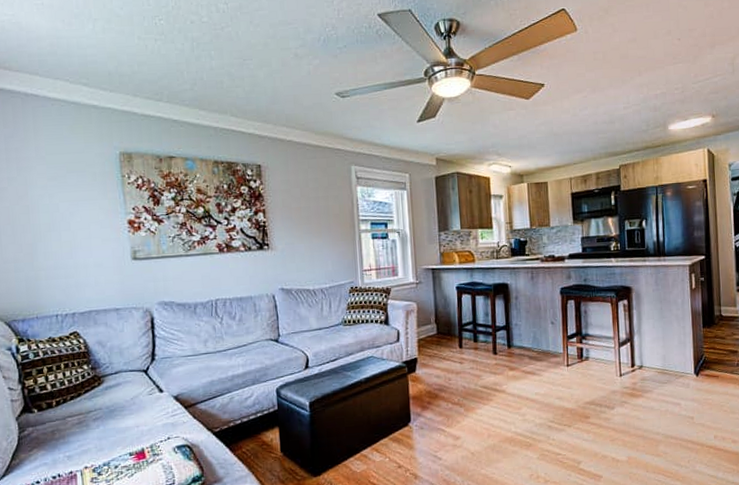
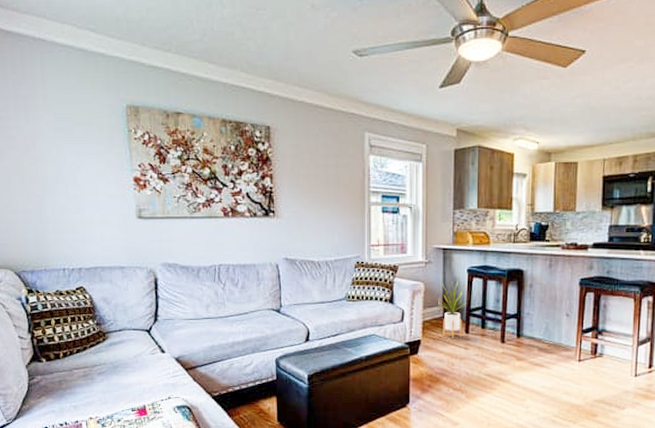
house plant: none [431,294,458,355] -> present [438,276,468,339]

